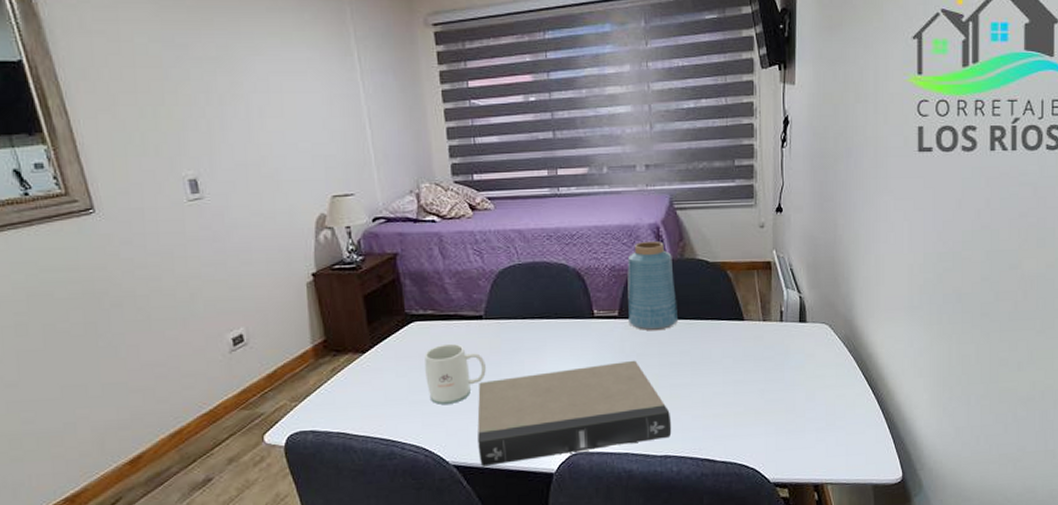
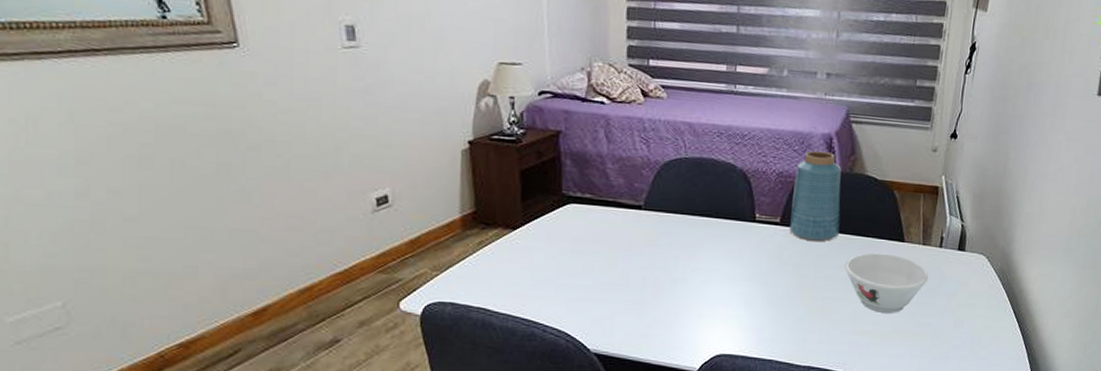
mug: present [425,343,486,404] -> none [575,230,639,291]
book: present [477,360,672,467] -> none [621,268,820,358]
bowl: none [687,334,773,394] -> present [844,252,928,313]

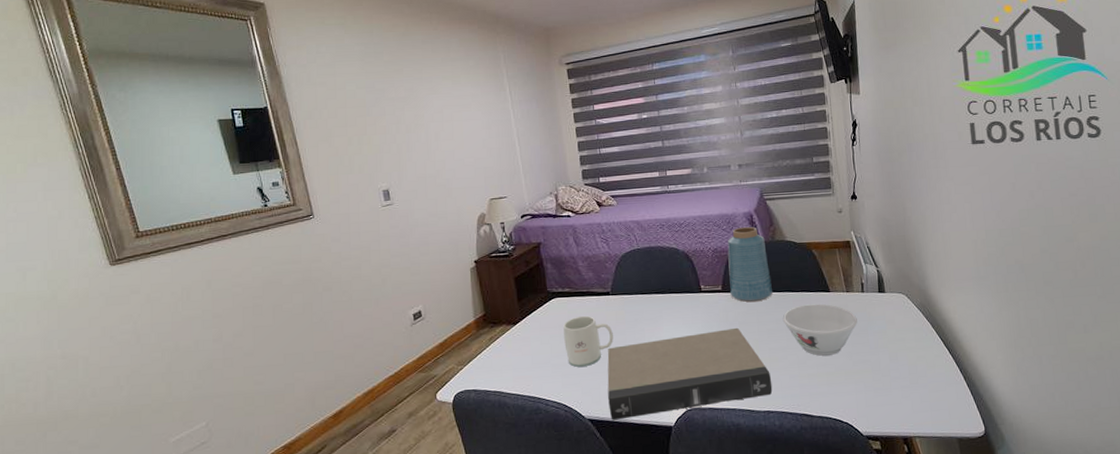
mug: none [575,230,639,291] -> present [563,315,613,367]
book: none [621,268,820,358] -> present [607,327,773,420]

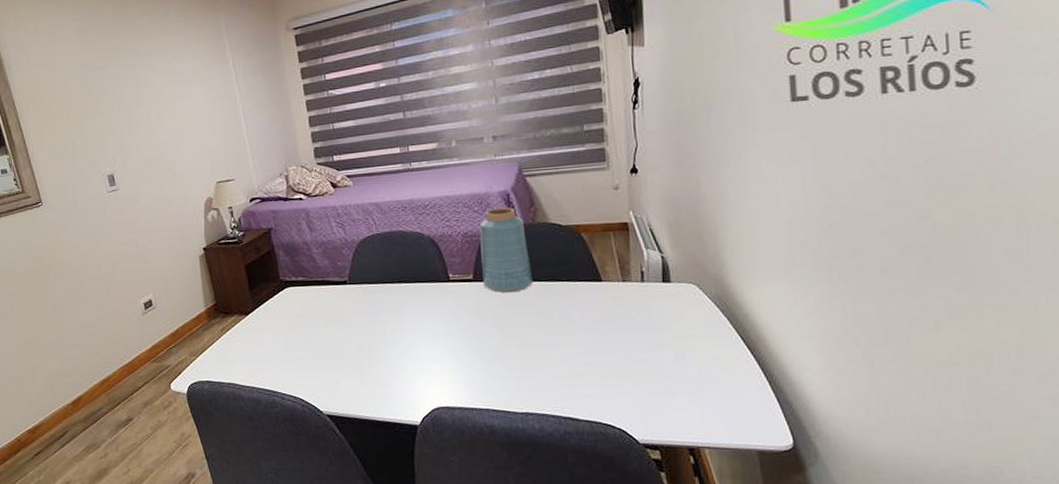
mug: present [563,315,613,367] -> none [298,306,352,360]
book: present [607,327,773,420] -> none [345,320,532,417]
bowl: present [782,304,857,356] -> none [544,295,635,354]

